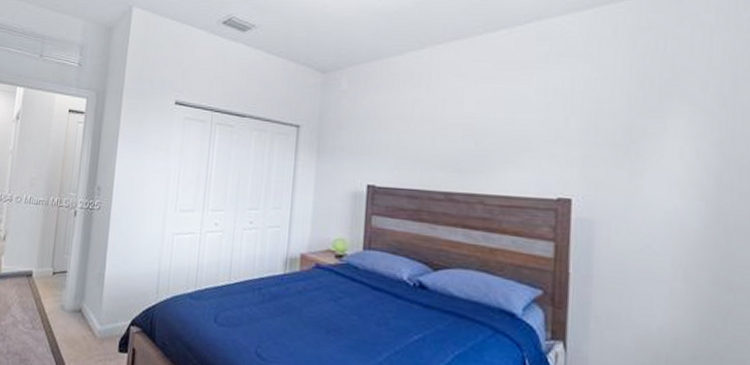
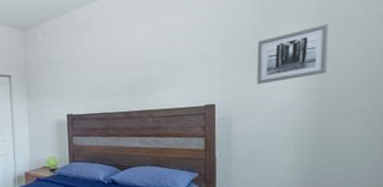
wall art: none [631,114,734,181] -> present [257,24,329,85]

